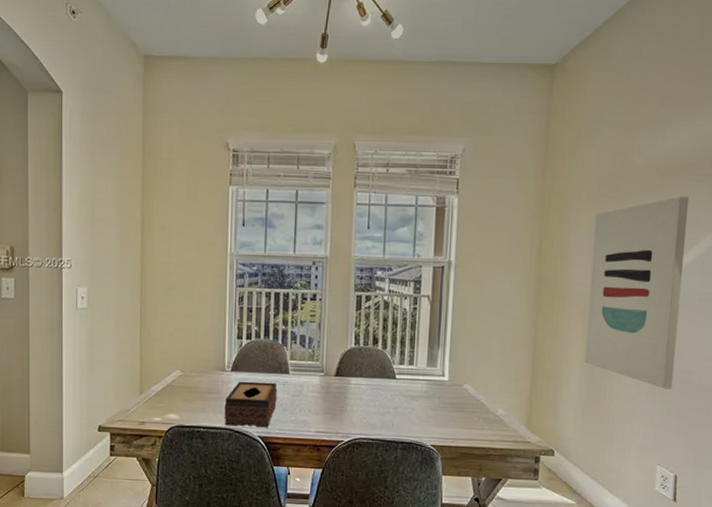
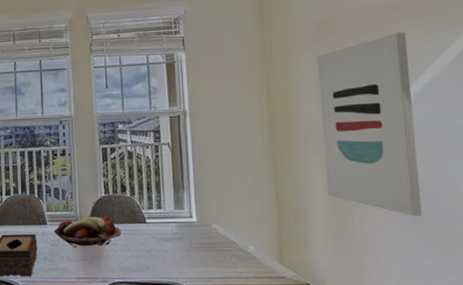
fruit basket: none [295,368,369,401] -> present [53,216,122,248]

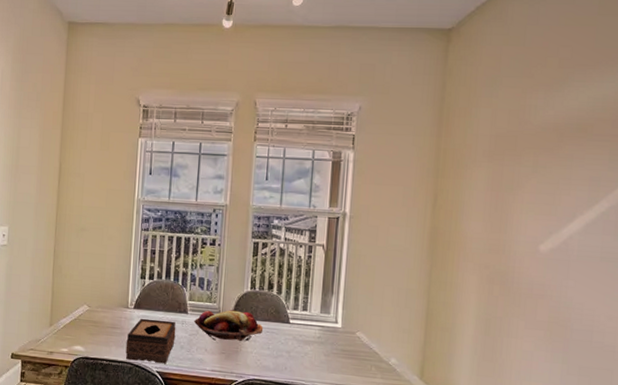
wall art: present [316,32,423,216] -> none [479,155,590,348]

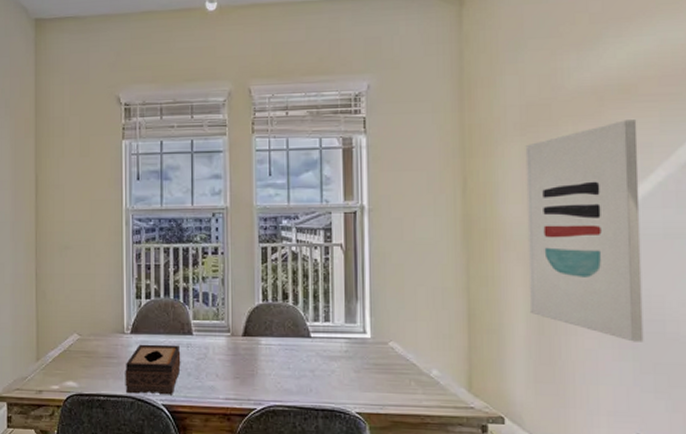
fruit basket: present [193,310,264,342] -> none [200,327,281,364]
wall art: none [479,155,590,348] -> present [525,120,644,342]

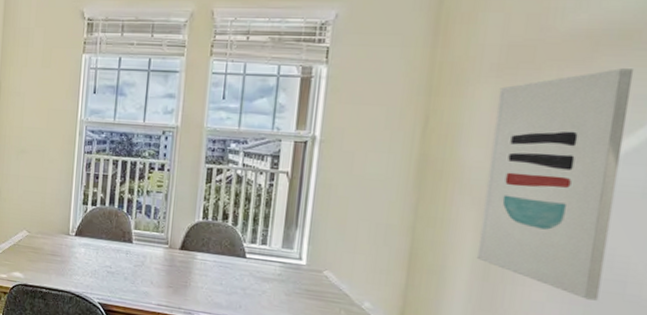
tissue box: present [125,344,181,395] -> none [66,246,120,296]

